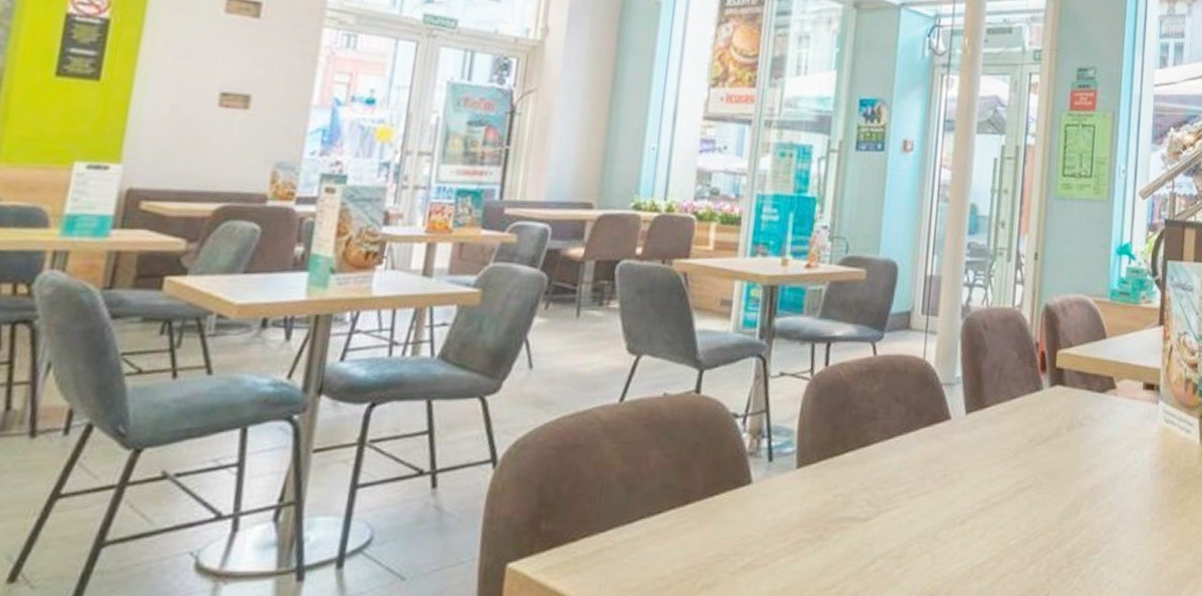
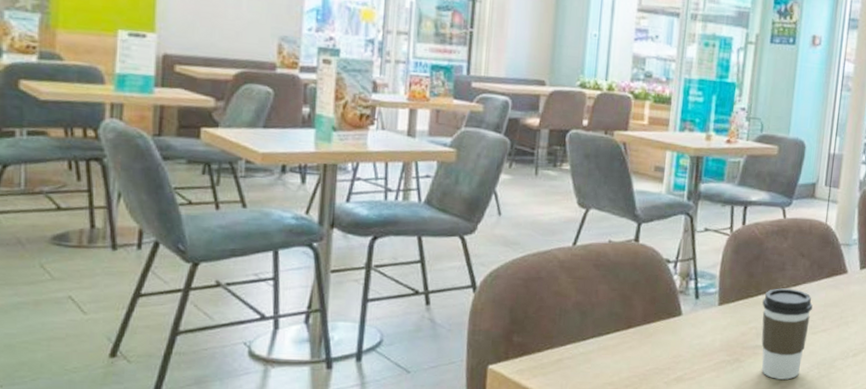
coffee cup: none [849,442,910,560] -> present [761,288,813,380]

